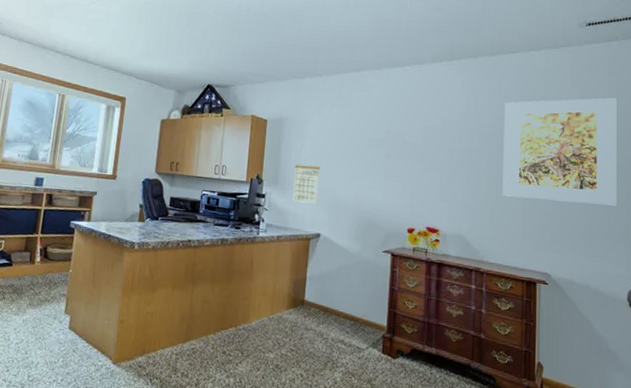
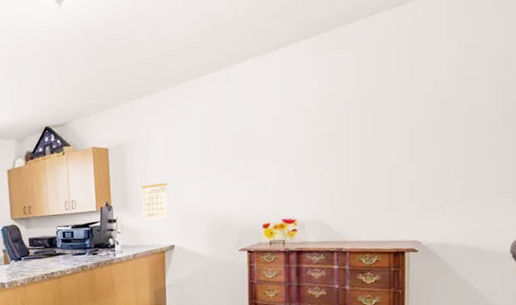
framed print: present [502,97,617,206] -> none [364,36,504,173]

